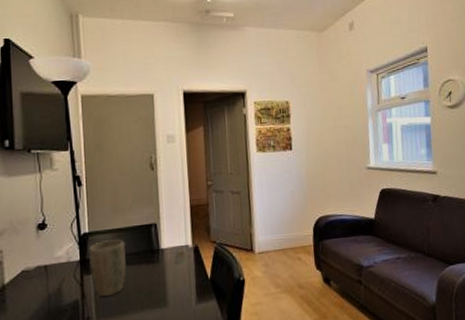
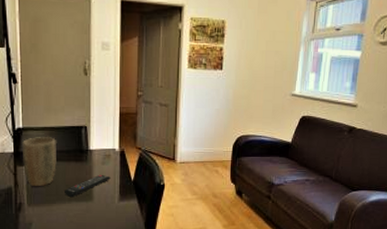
remote control: none [136,275,186,305] -> present [65,174,111,197]

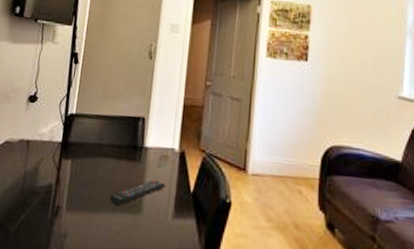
plant pot: present [21,136,57,187] -> none [69,125,110,188]

